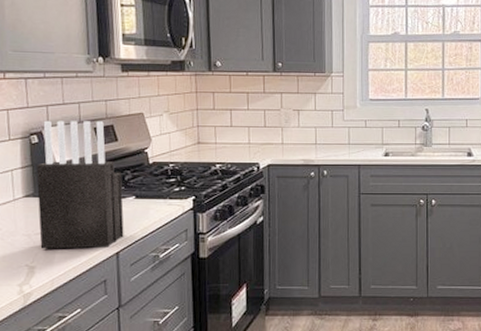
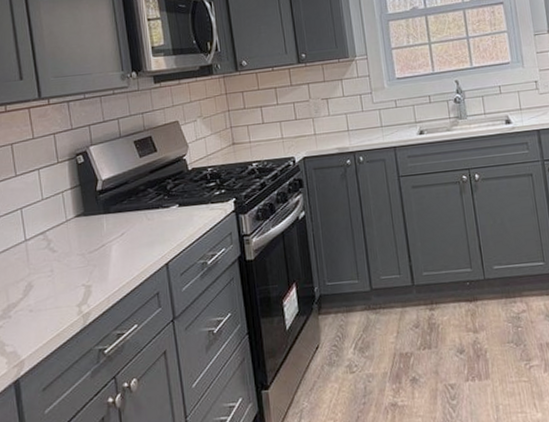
knife block: present [36,120,124,249] -> none [85,134,172,267]

